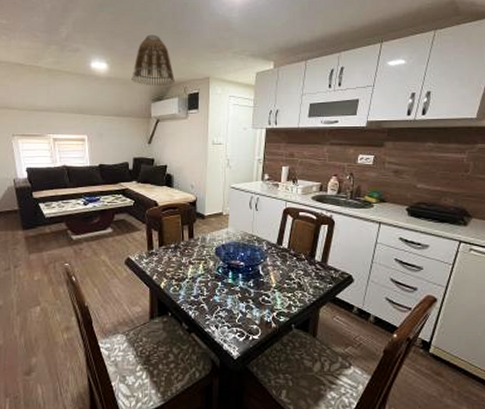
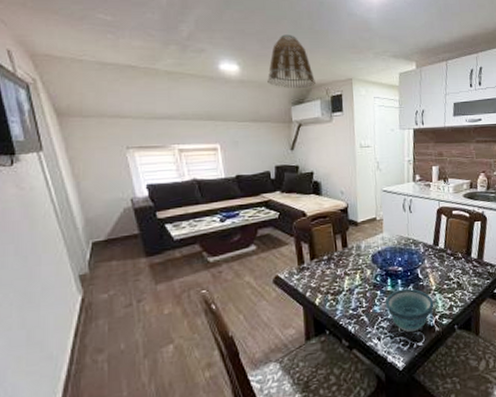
bowl: none [226,283,273,325] -> present [386,288,434,333]

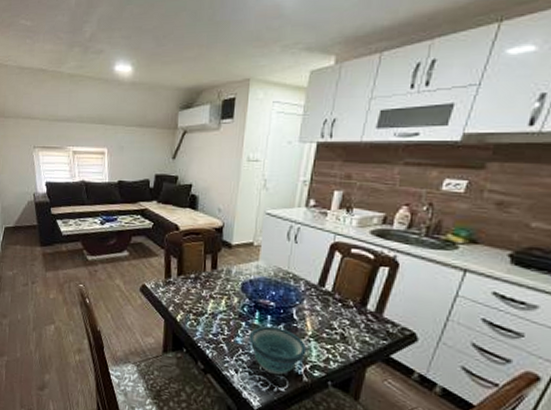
lamp shade: present [267,34,315,88] -> none [158,28,208,91]

